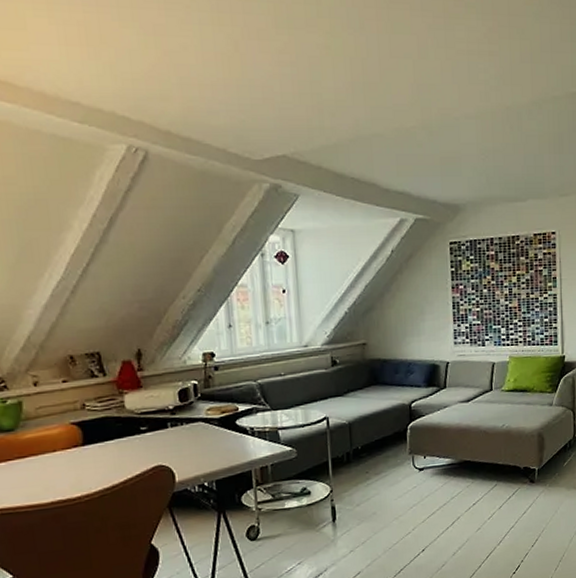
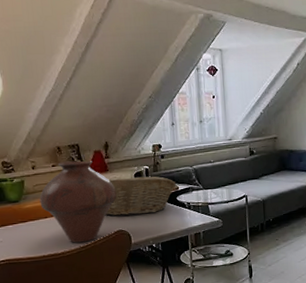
vase: none [44,374,154,484] -> present [39,161,117,243]
fruit basket: none [139,393,235,447] -> present [106,176,176,216]

